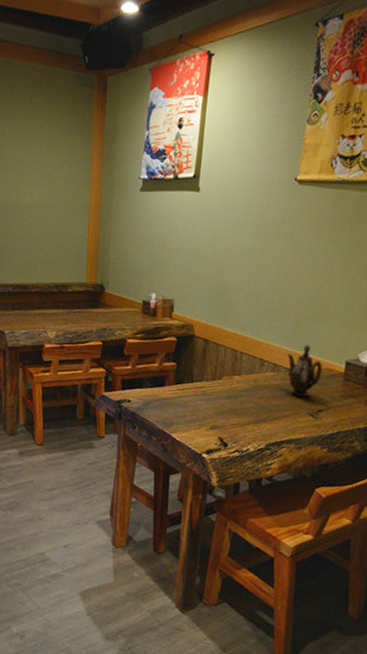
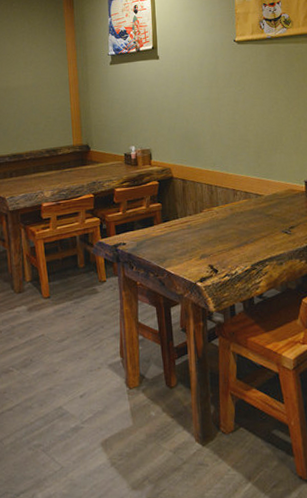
teapot: present [287,344,323,398] -> none [254,171,287,218]

